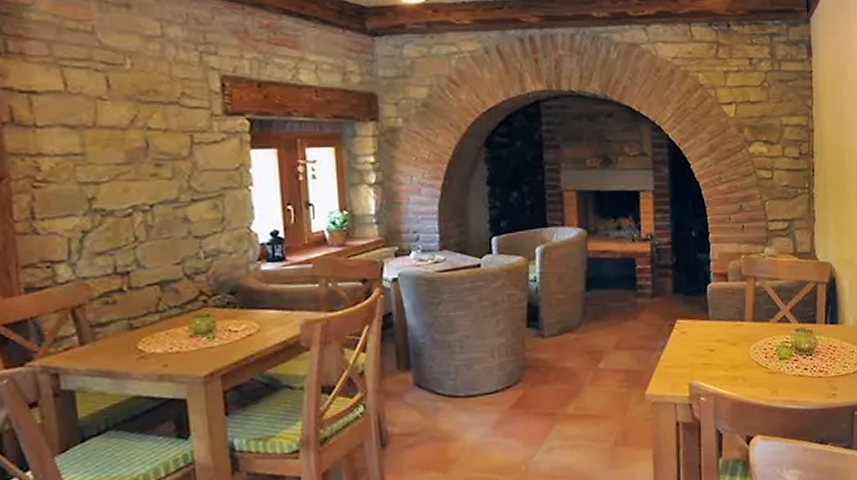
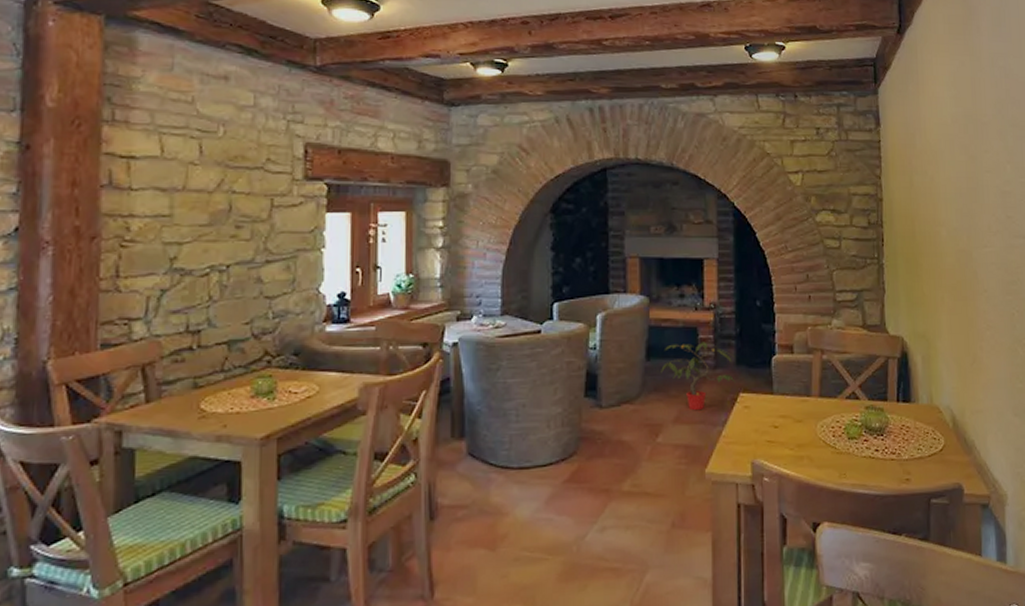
potted plant: none [600,272,673,338] -> present [661,342,736,411]

